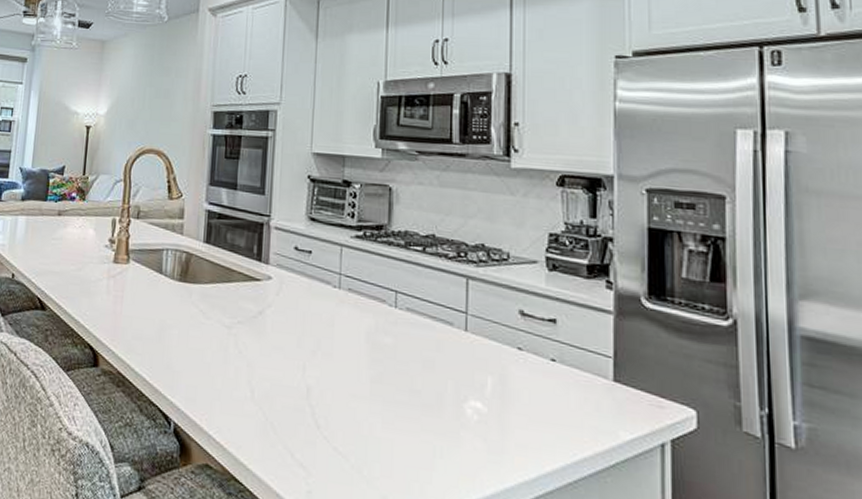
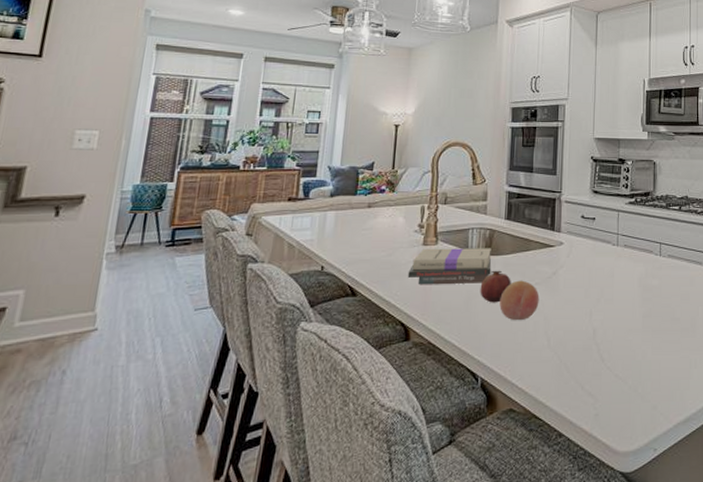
books: none [97,266,188,314] -> present [407,248,492,285]
fruit: none [174,300,210,339] -> present [480,270,511,303]
fruit: none [196,315,242,364] -> present [499,280,540,321]

